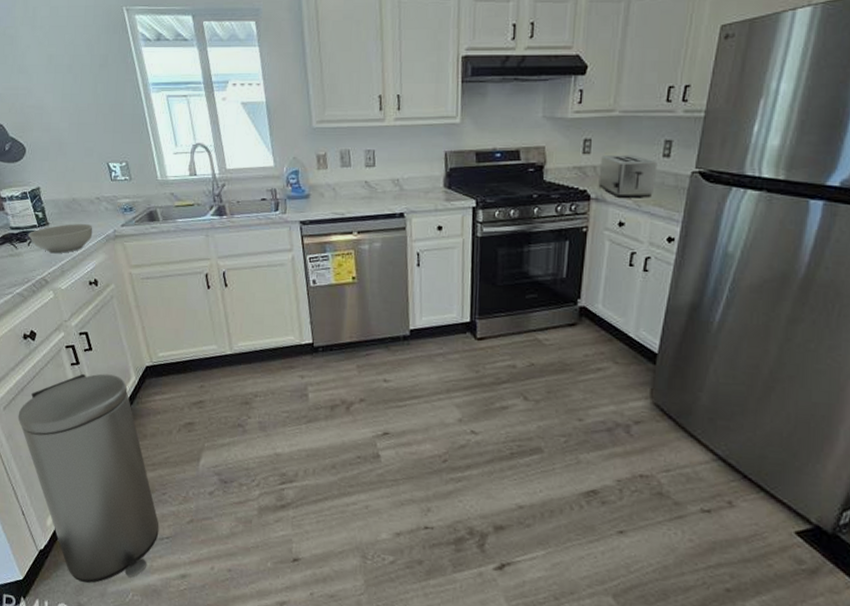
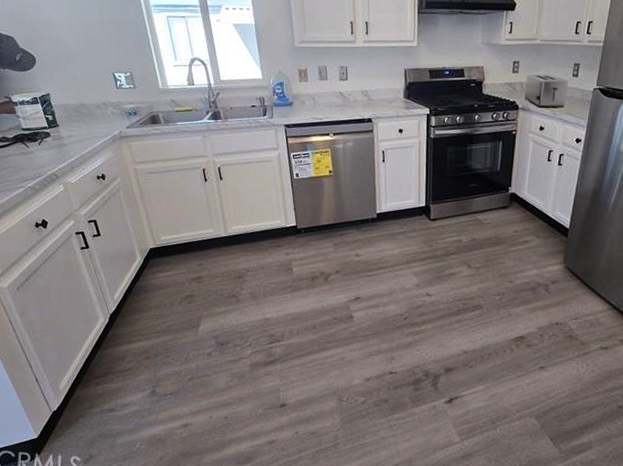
pedal bin: present [18,373,159,583] -> none [31,256,163,437]
bowl: present [27,224,93,254] -> none [38,126,100,152]

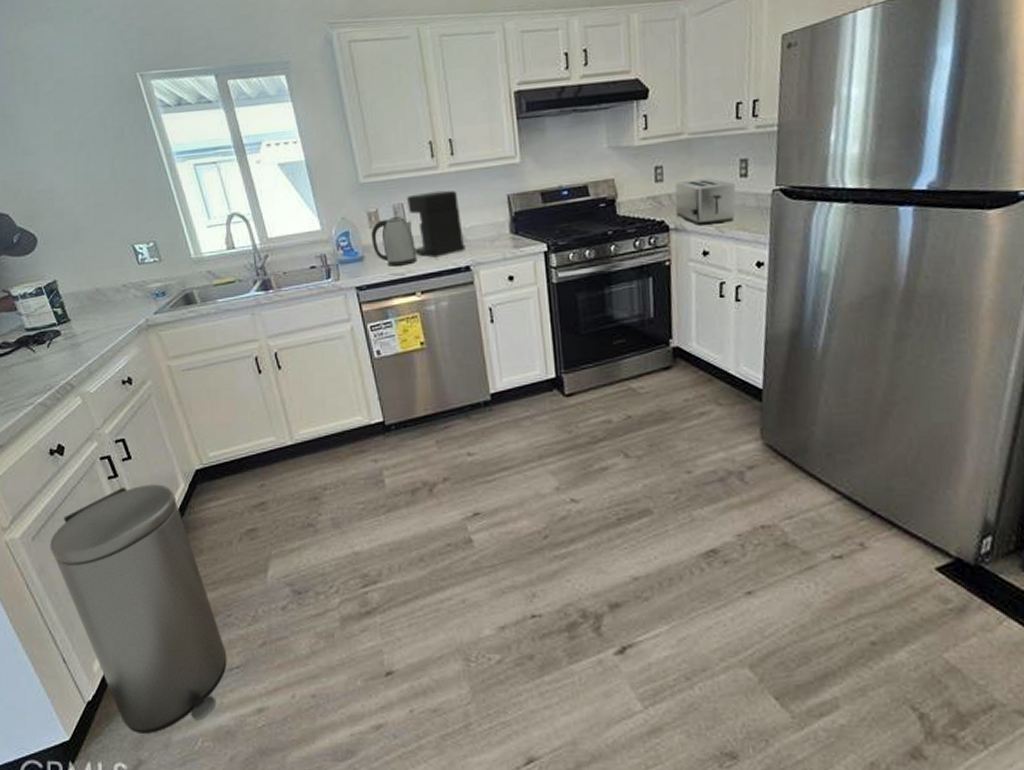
pedal bin: none [31,256,163,437] -> present [50,484,227,733]
kettle: none [300,75,333,113] -> present [371,216,417,267]
coffee maker: none [329,59,370,110] -> present [407,190,466,258]

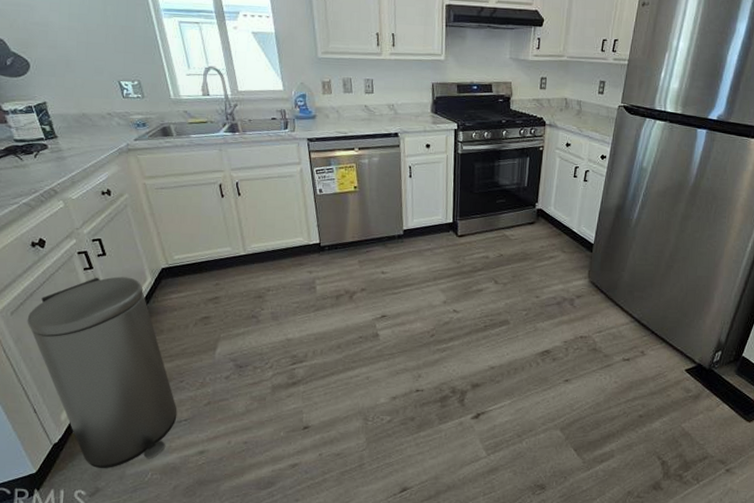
kettle: present [371,216,417,267] -> none [323,87,358,127]
coffee maker: present [407,190,466,258] -> none [354,72,396,124]
toaster: present [675,178,736,225] -> none [551,90,595,125]

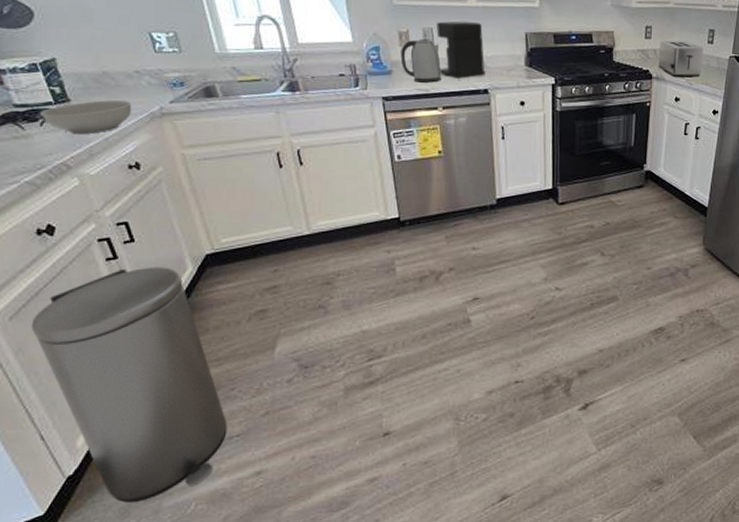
bowl: none [34,137,105,166] -> present [39,100,132,135]
kettle: none [323,87,358,127] -> present [400,38,442,83]
coffee maker: none [354,72,396,124] -> present [436,21,486,79]
toaster: none [551,90,595,125] -> present [658,40,704,78]

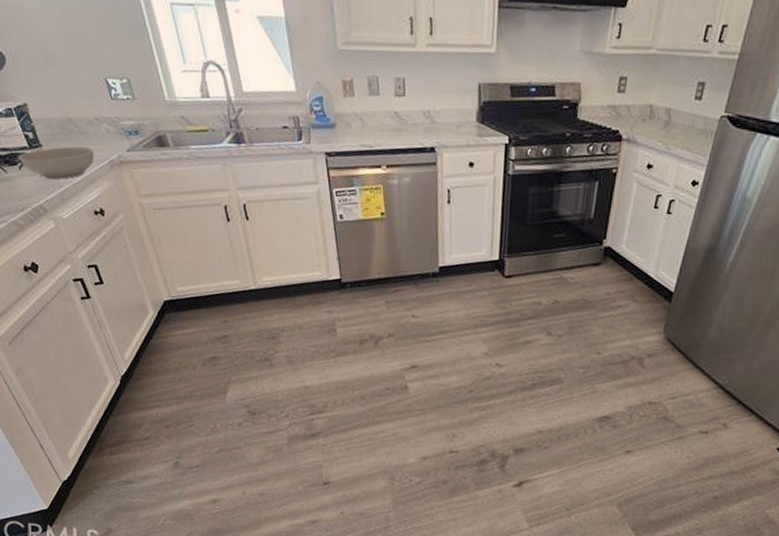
pedal bin: present [31,267,228,502] -> none [26,307,188,510]
kettle: present [400,38,442,83] -> none [344,88,386,139]
coffee maker: present [436,21,486,79] -> none [382,69,433,135]
toaster: present [658,40,704,78] -> none [630,94,690,141]

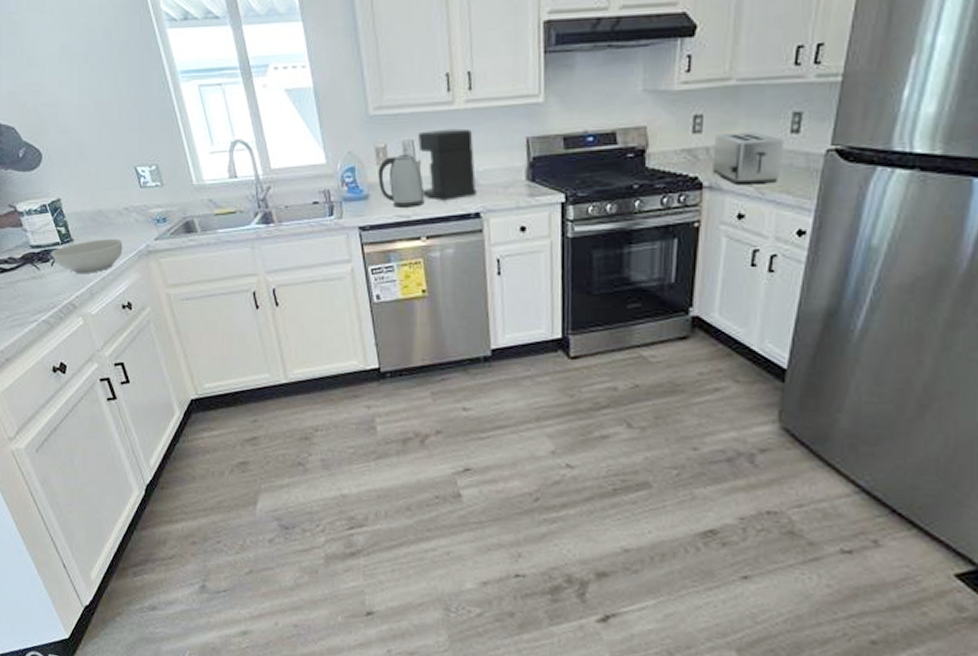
kettle: none [344,88,386,139] -> present [378,153,425,207]
coffee maker: none [382,69,433,135] -> present [418,128,477,201]
toaster: none [630,94,690,141] -> present [712,131,785,184]

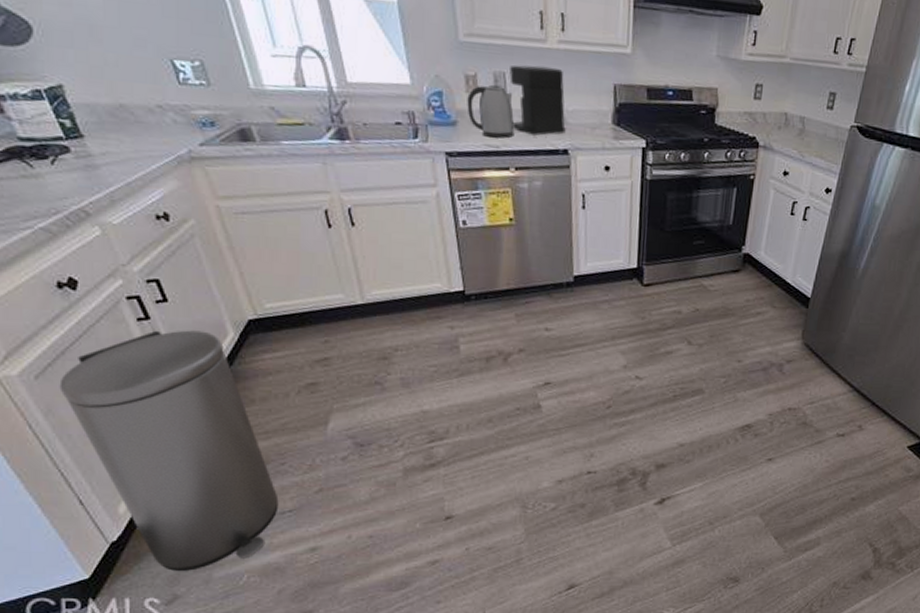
bowl: present [50,239,123,274] -> none [49,138,156,177]
pedal bin: none [52,409,215,642] -> present [59,330,279,571]
toaster: present [712,131,785,184] -> none [767,102,822,149]

